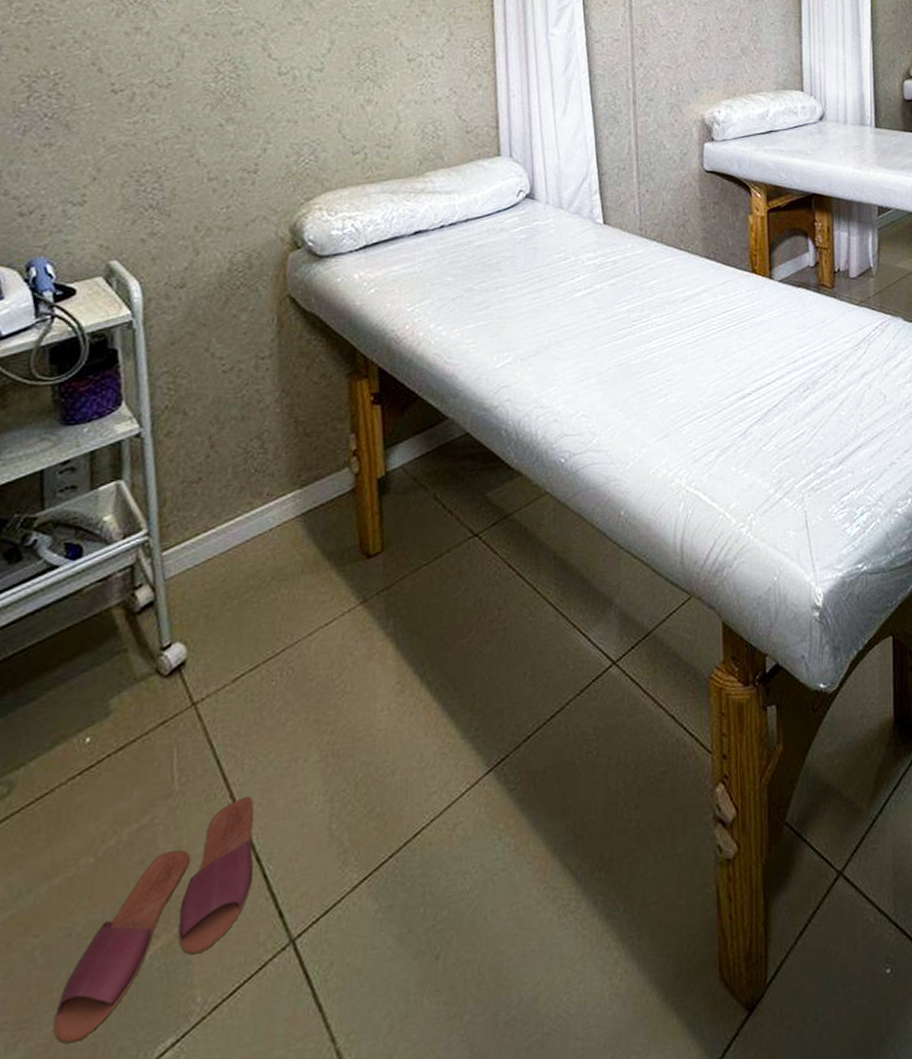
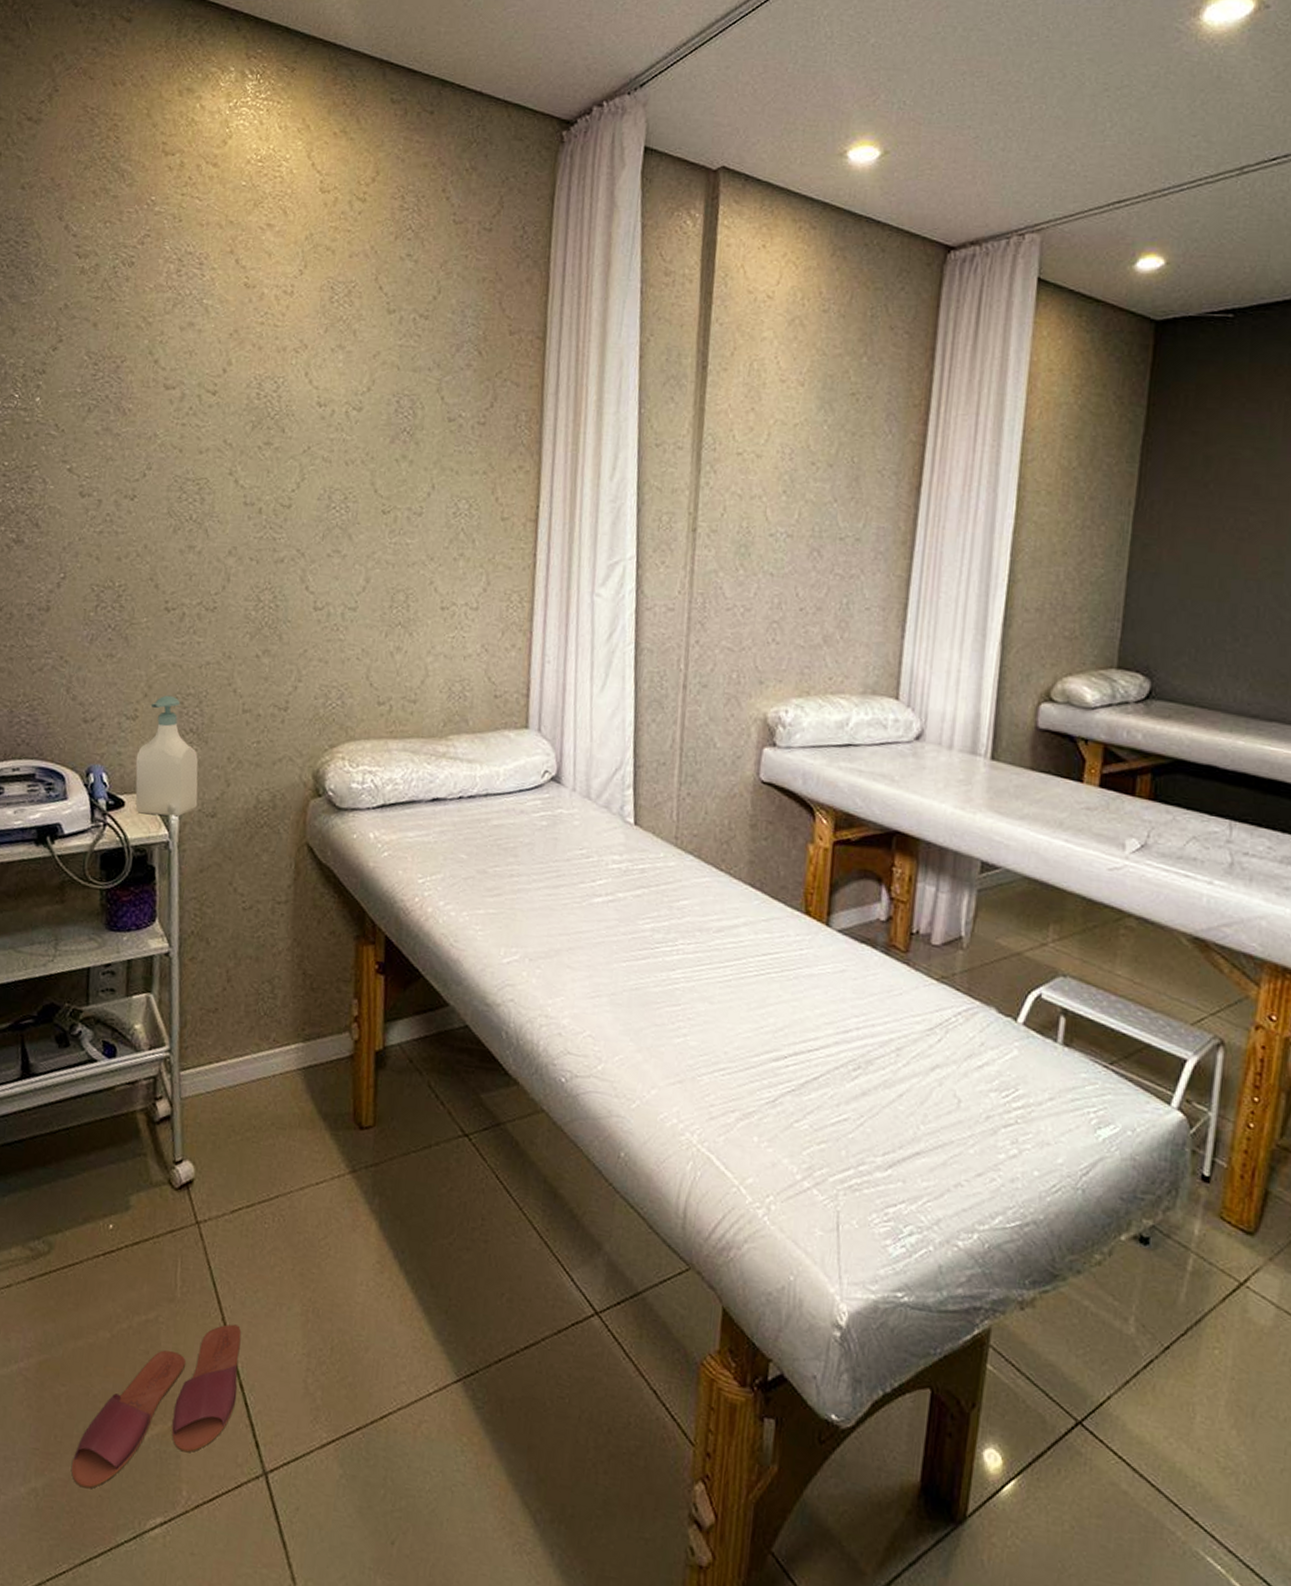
soap bottle: none [86,175,164,299] -> present [135,695,199,817]

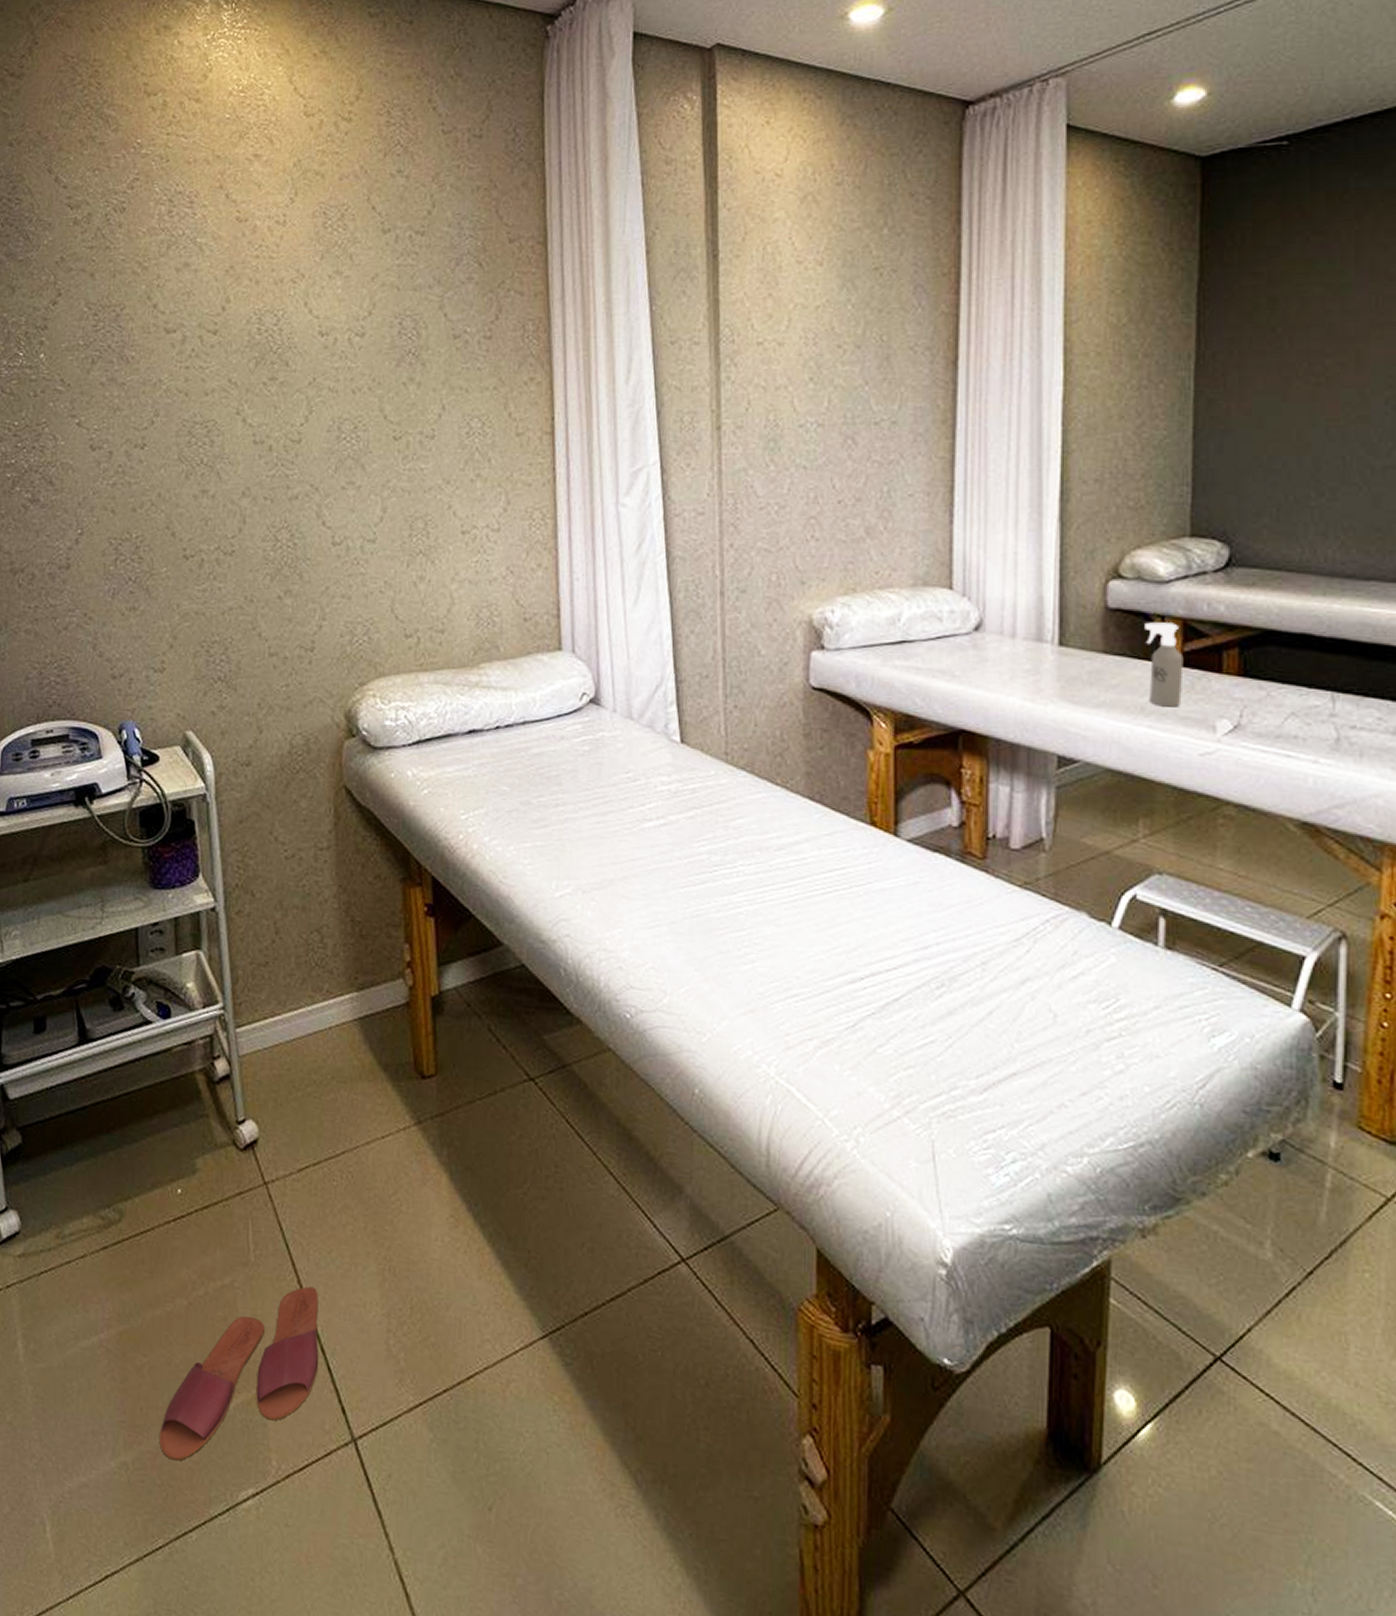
soap bottle: present [135,695,199,817] -> none [166,644,232,768]
spray bottle: none [1068,744,1102,824] -> present [1145,622,1184,707]

